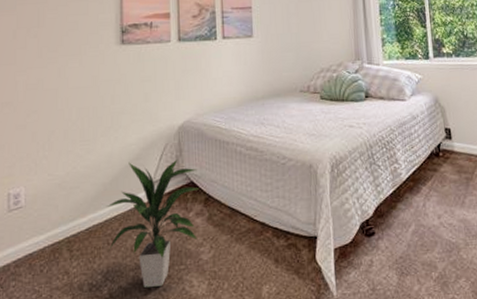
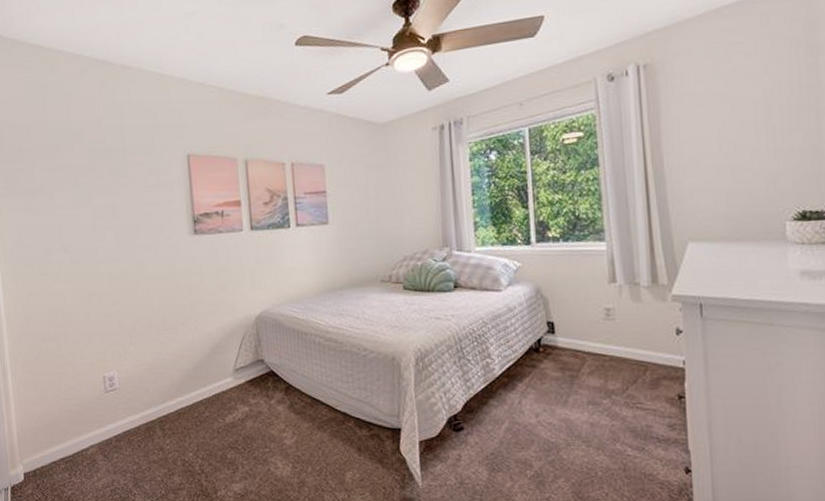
indoor plant: present [107,160,199,287] -> none [192,349,279,466]

